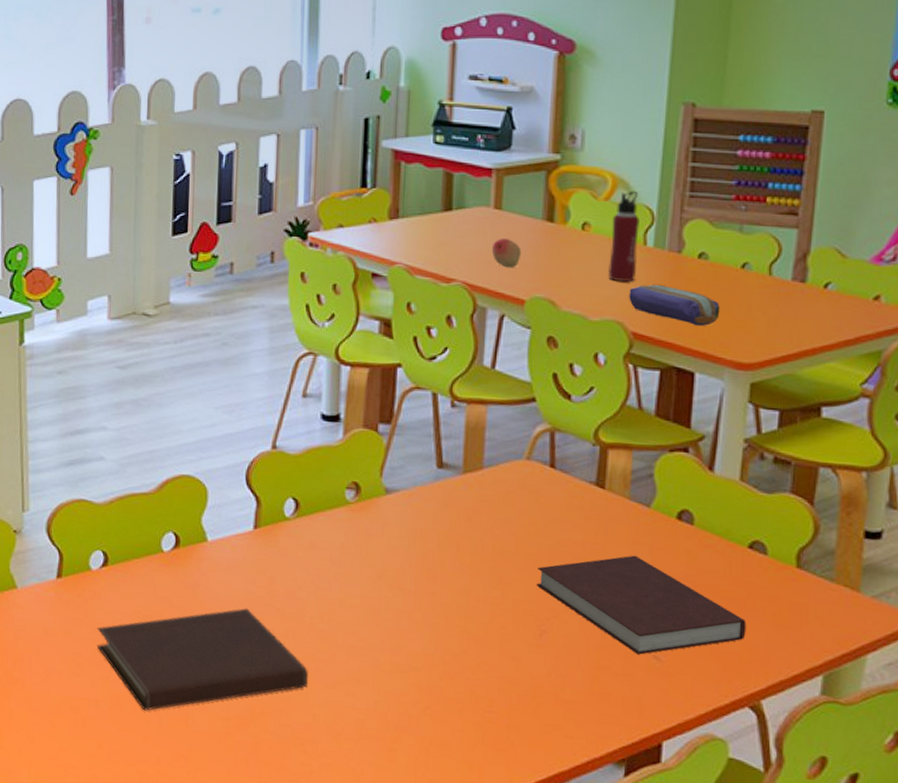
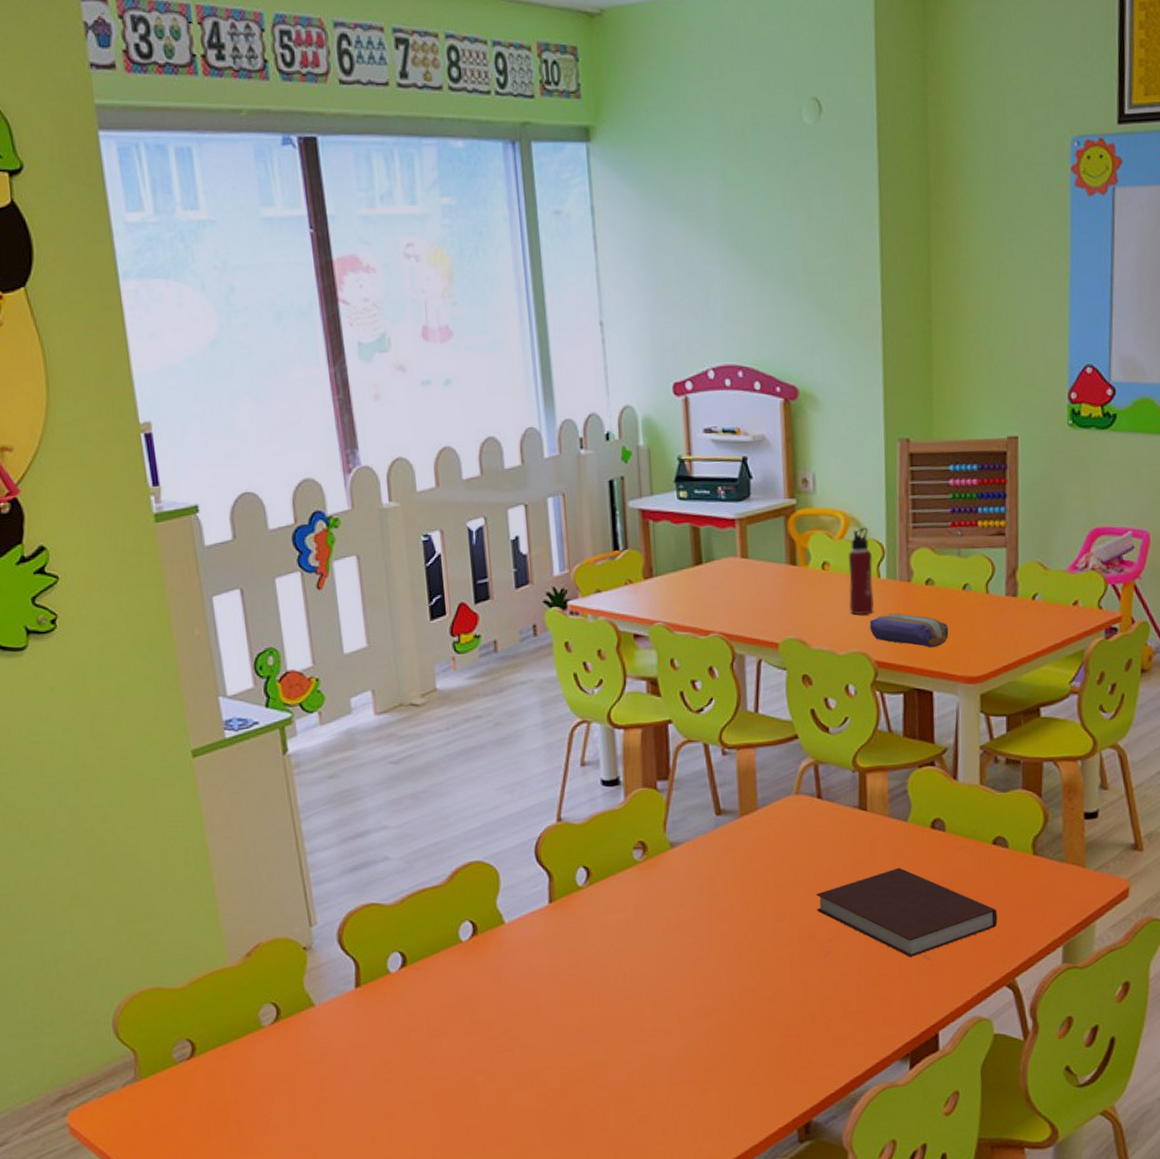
notebook: present [97,608,308,711] -> none [404,982,619,1102]
fruit: present [491,237,522,268] -> none [742,585,771,614]

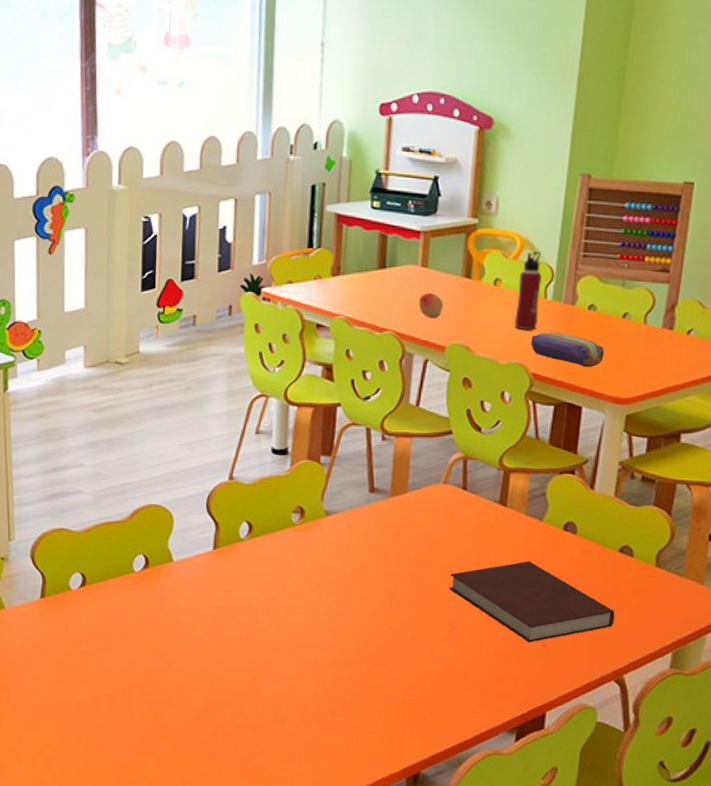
fruit: none [742,585,771,614] -> present [418,292,444,319]

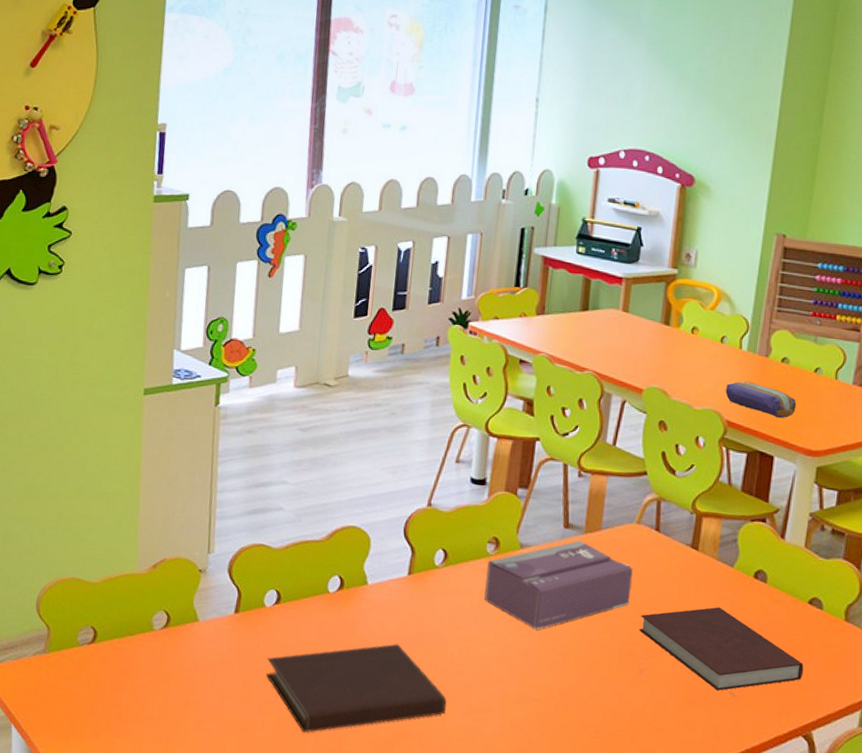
notebook: none [76,618,259,709] -> present [266,644,447,733]
tissue box: none [292,503,441,595] -> present [484,540,633,630]
fruit: present [418,292,444,319] -> none [618,336,643,362]
water bottle: present [515,251,542,330] -> none [710,303,737,378]

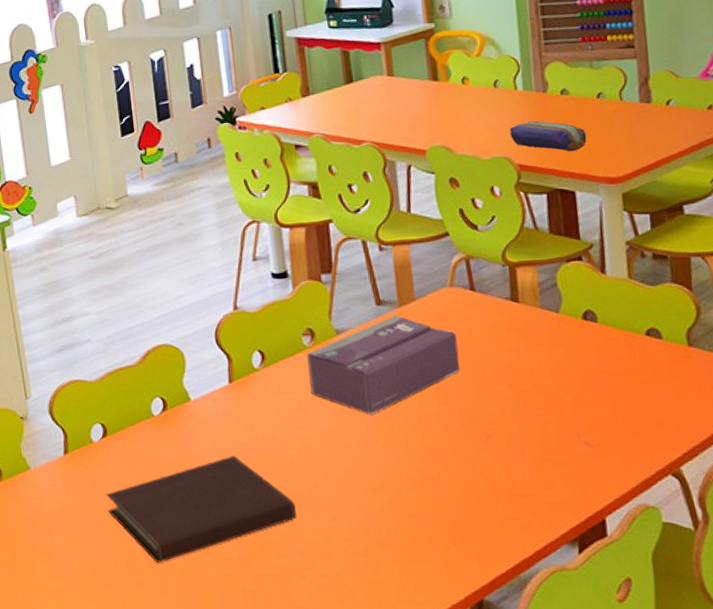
notebook: present [639,607,804,691] -> none [475,356,658,443]

